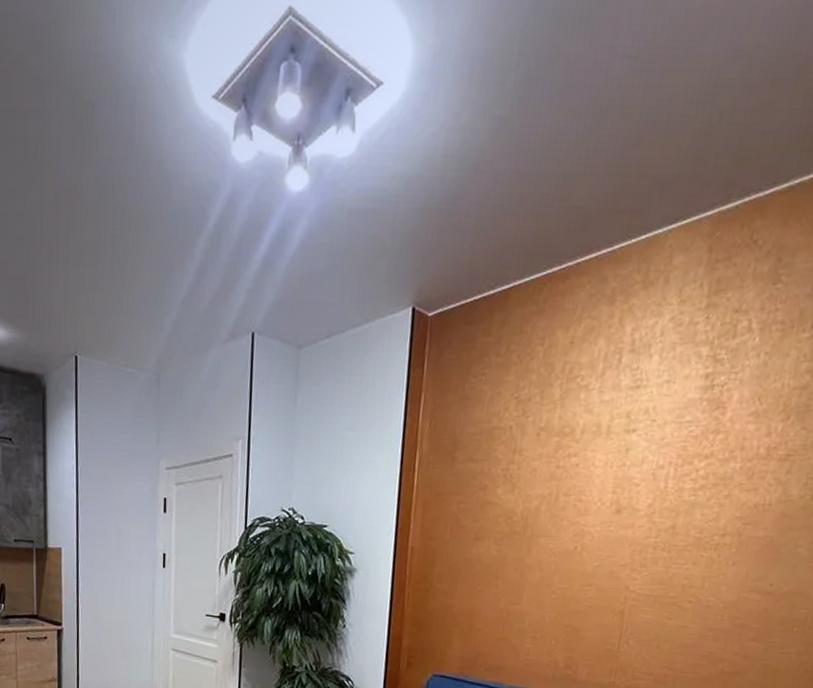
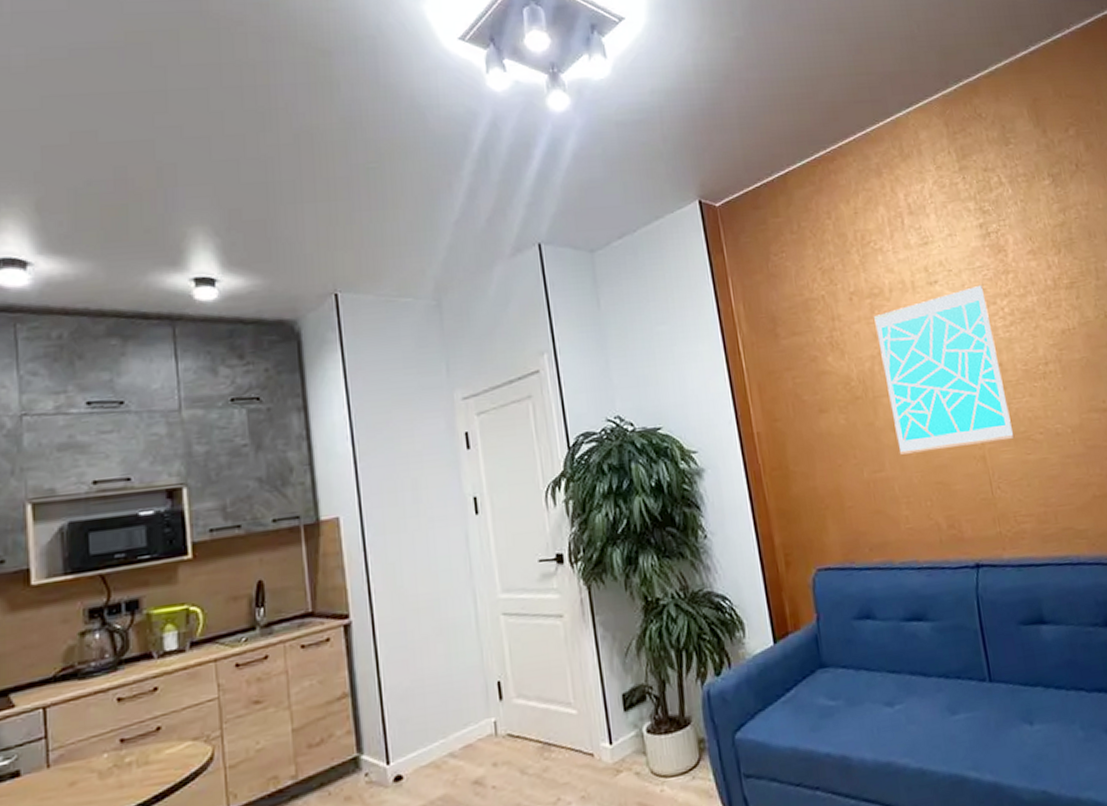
wall art: none [539,441,684,601] -> present [874,284,1015,455]

